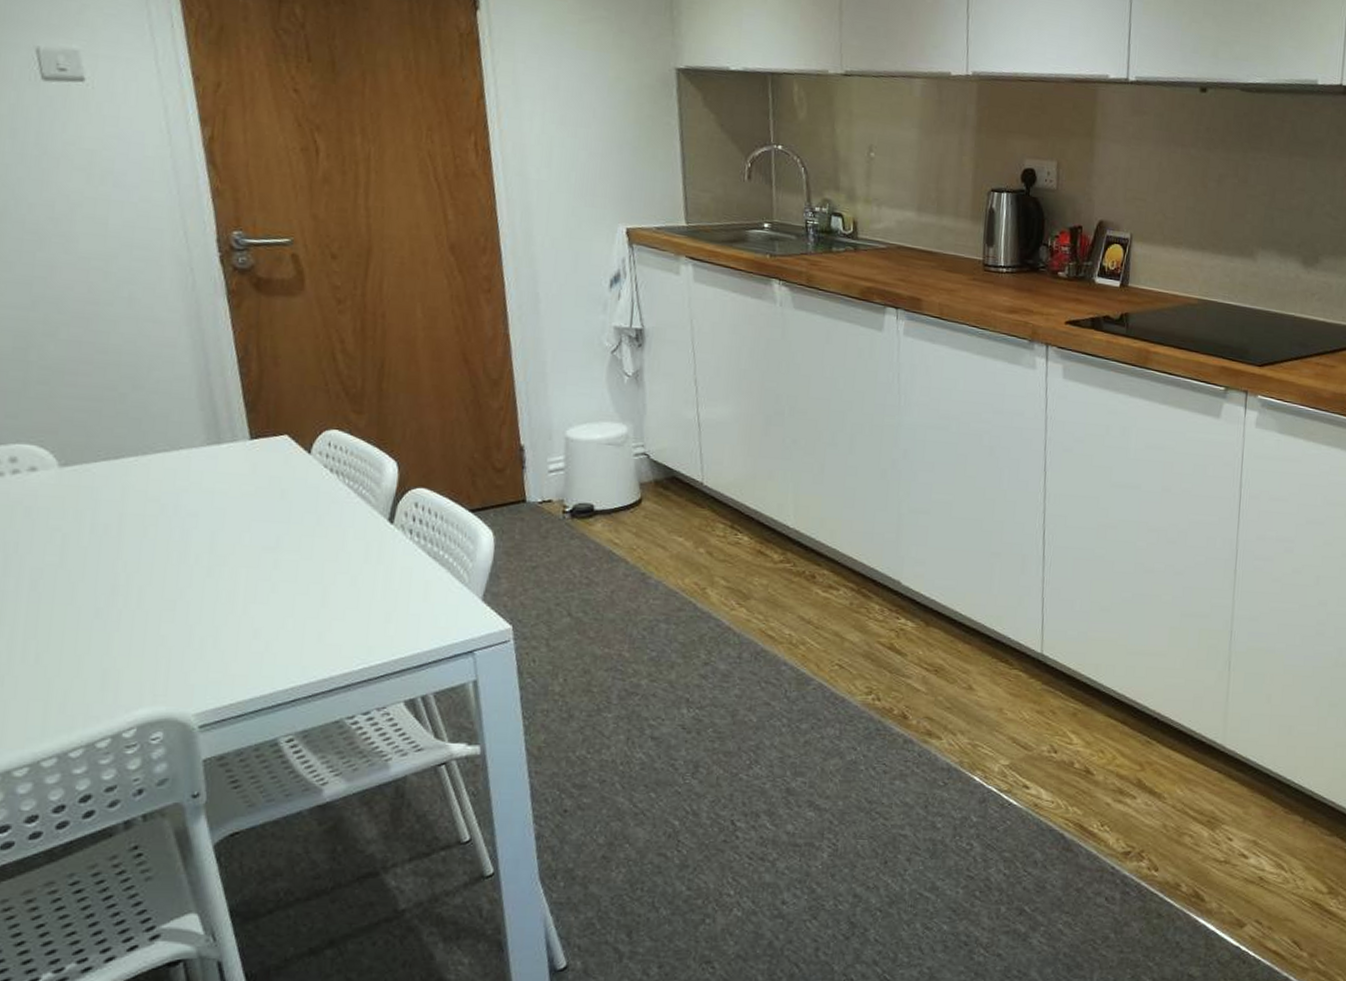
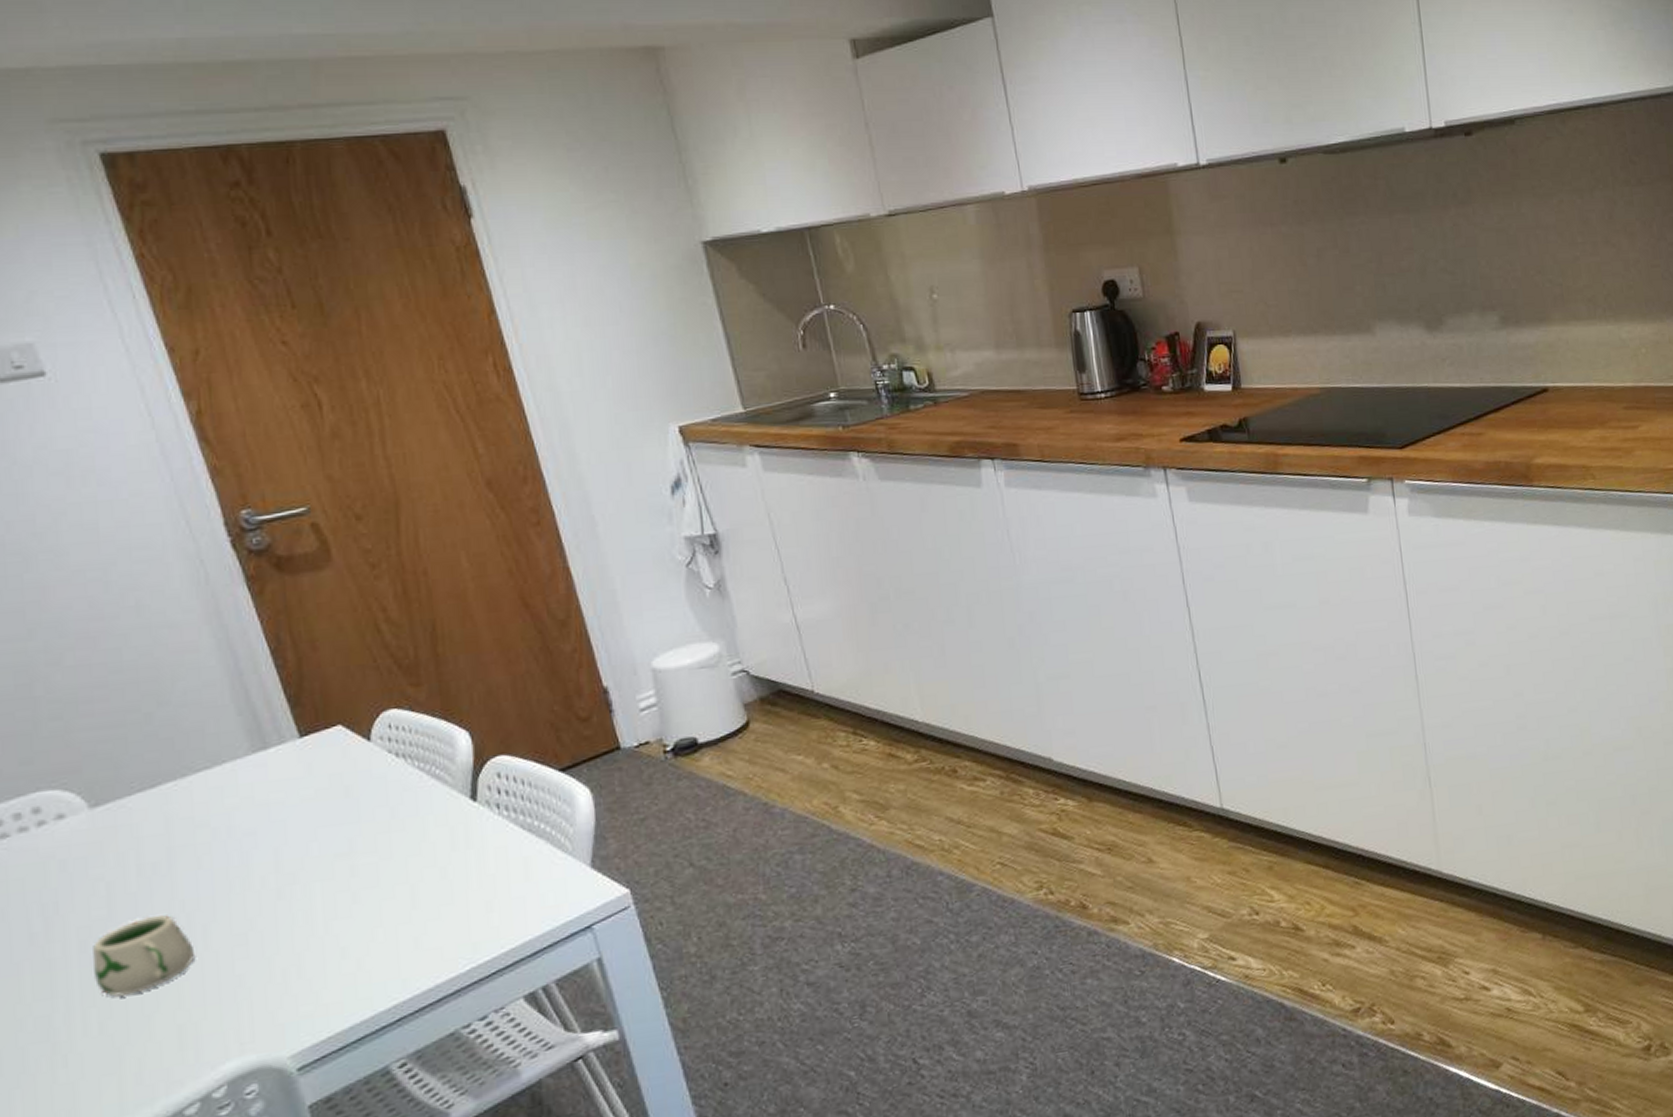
mug: none [39,570,129,634] -> present [93,915,196,997]

